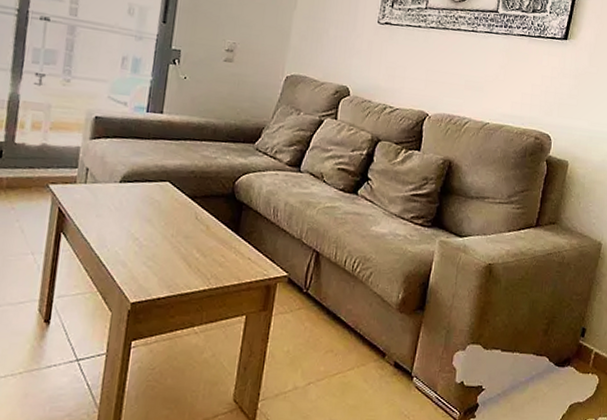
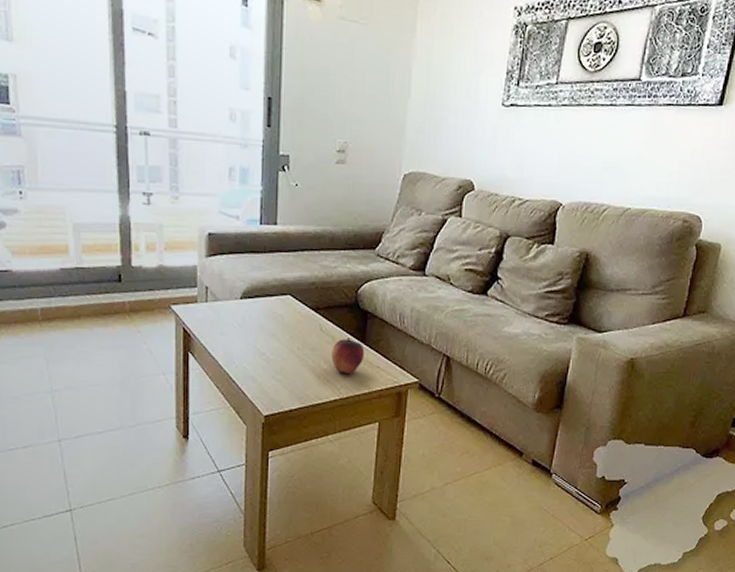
fruit: none [204,227,237,265] -> present [331,338,365,375]

